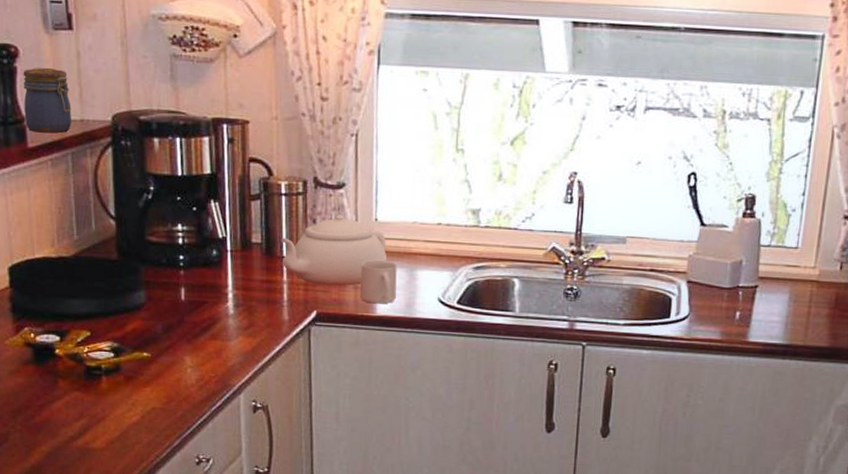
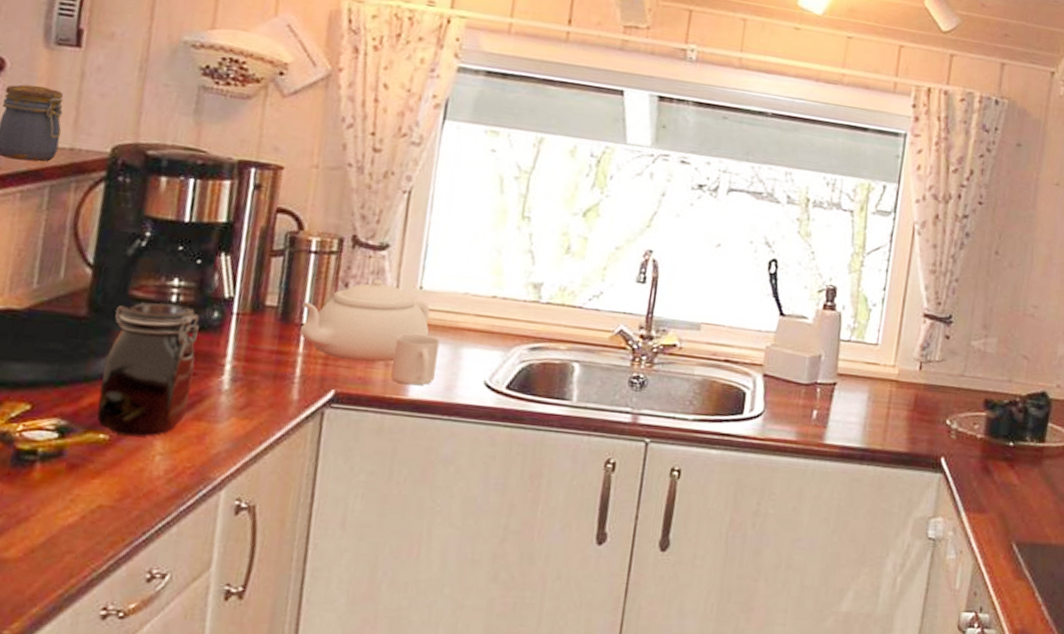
jar: none [137,244,206,353] -> present [97,301,199,436]

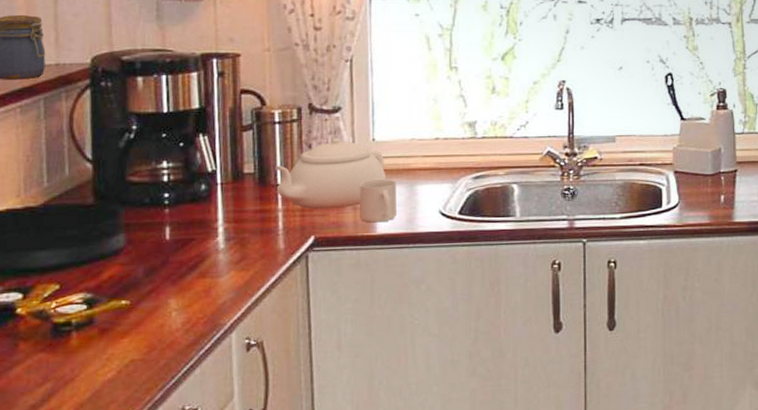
jar: present [97,301,199,436] -> none [115,183,193,299]

